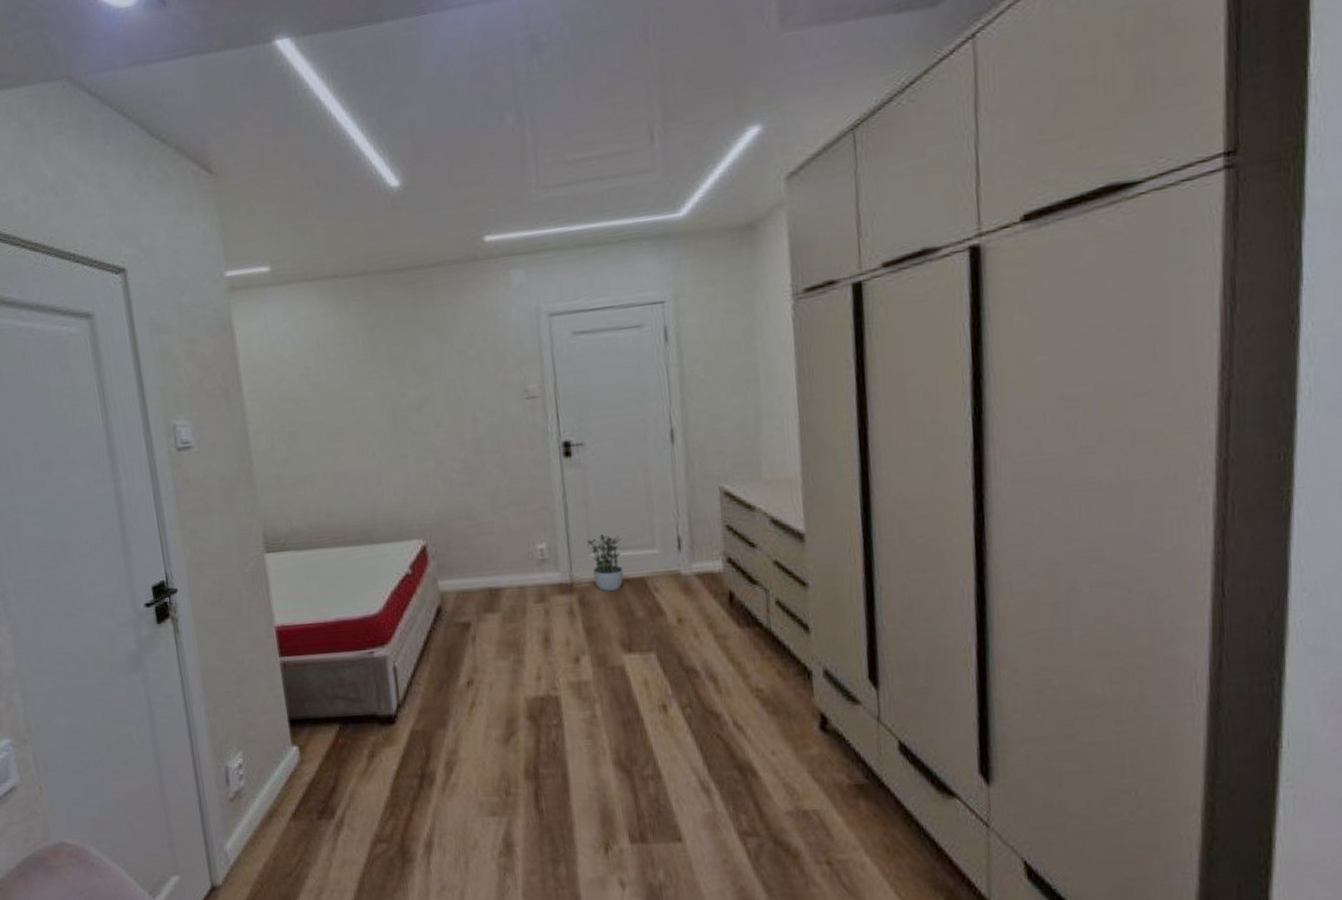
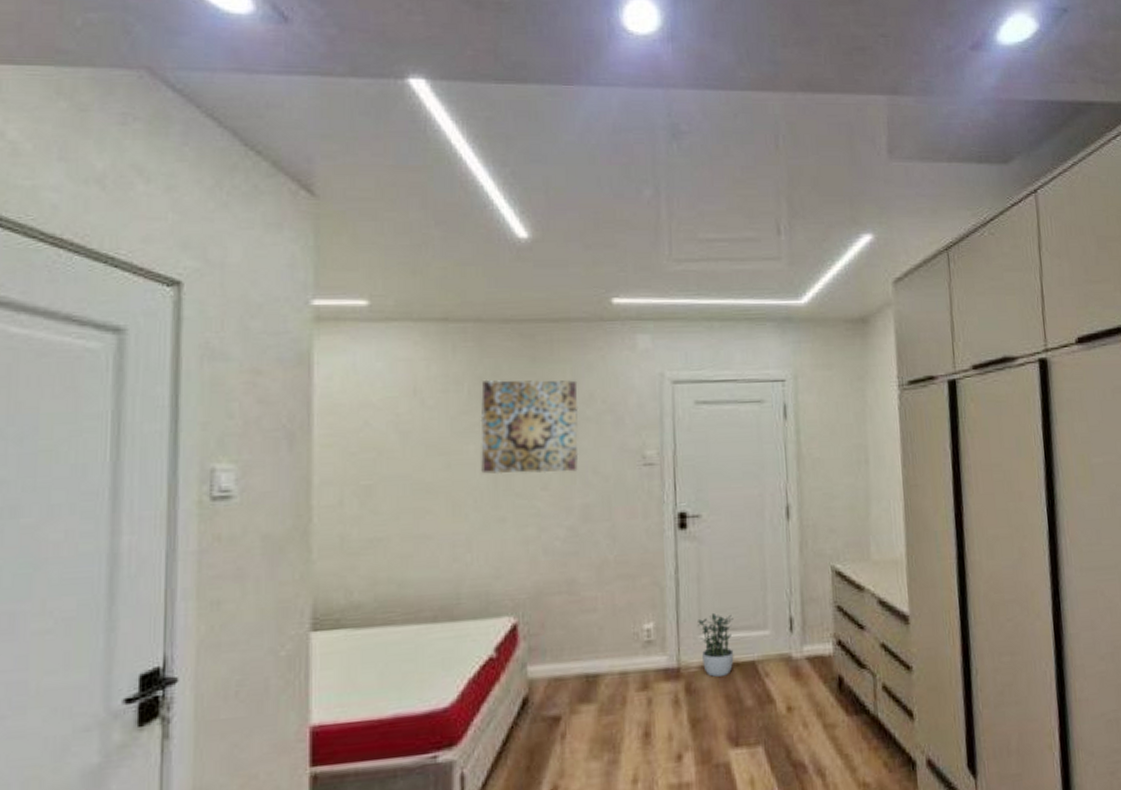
wall art: none [373,322,466,416] -> present [480,379,579,475]

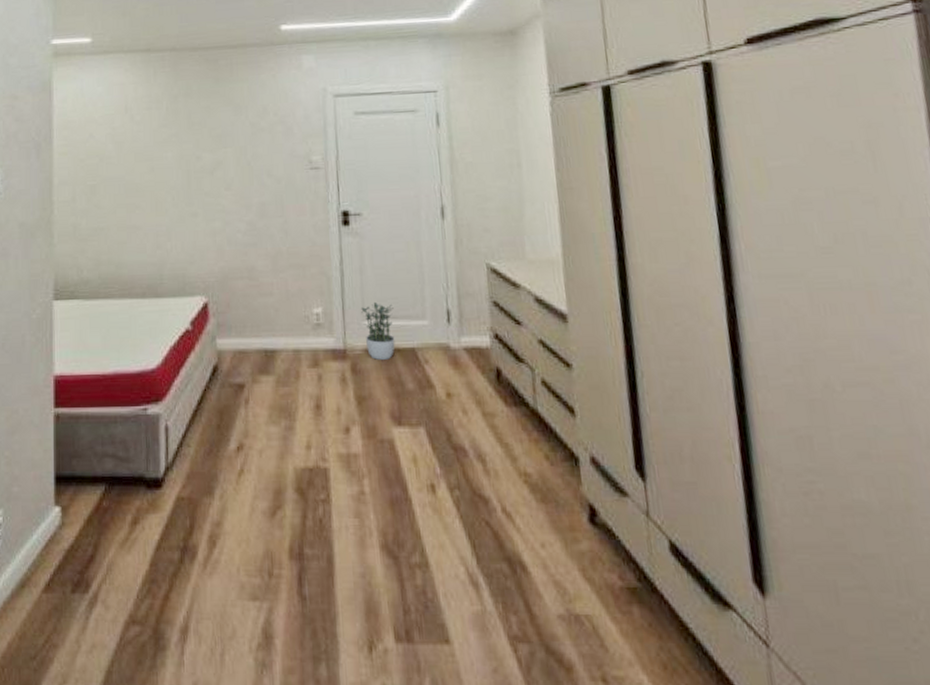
wall art: present [480,379,579,475] -> none [176,97,255,177]

